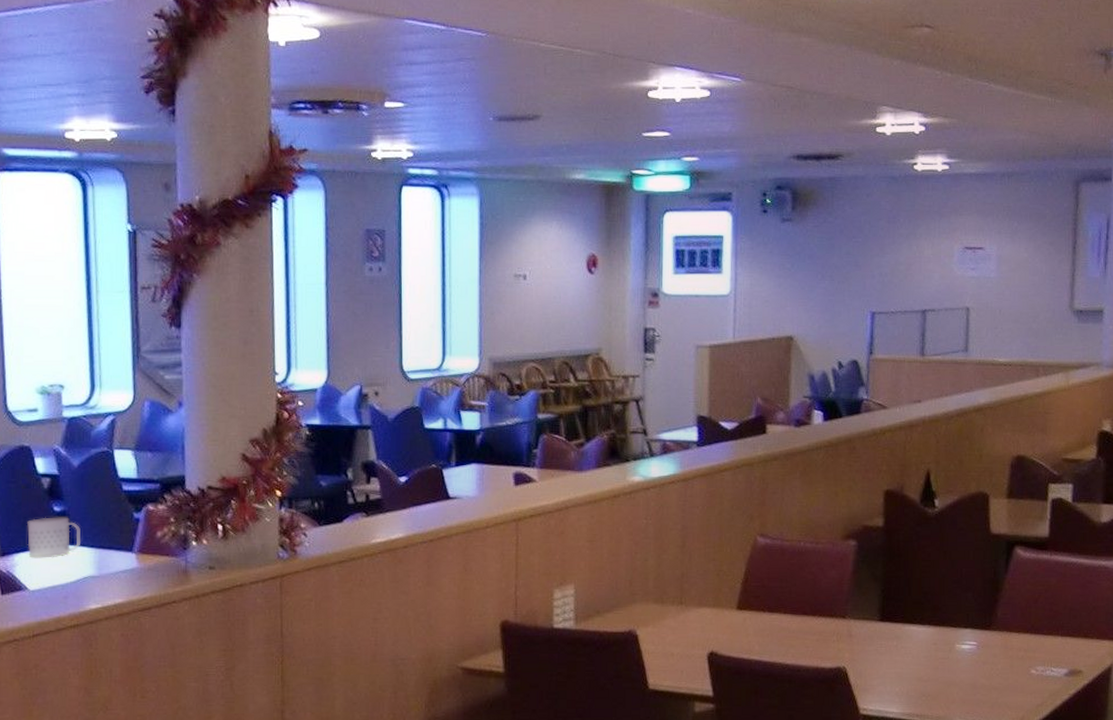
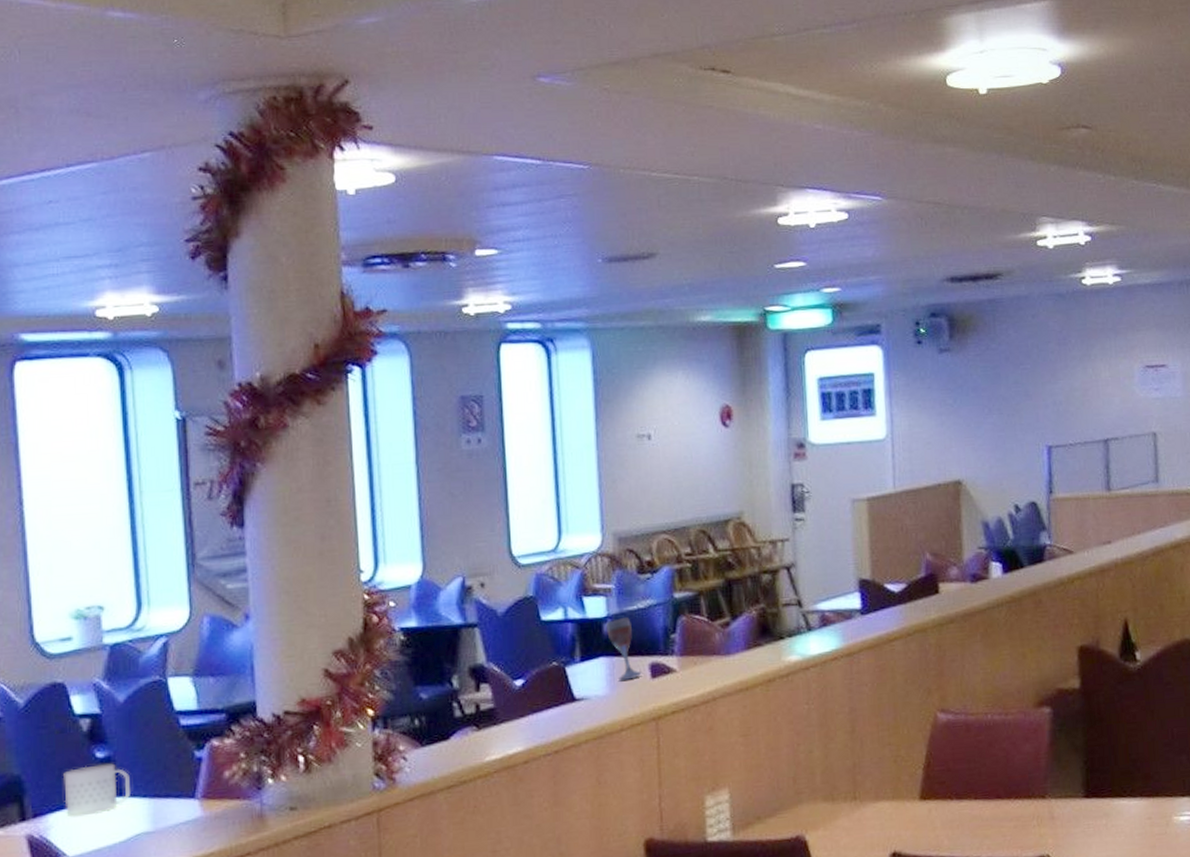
cup: none [479,432,507,485] -> present [606,618,642,680]

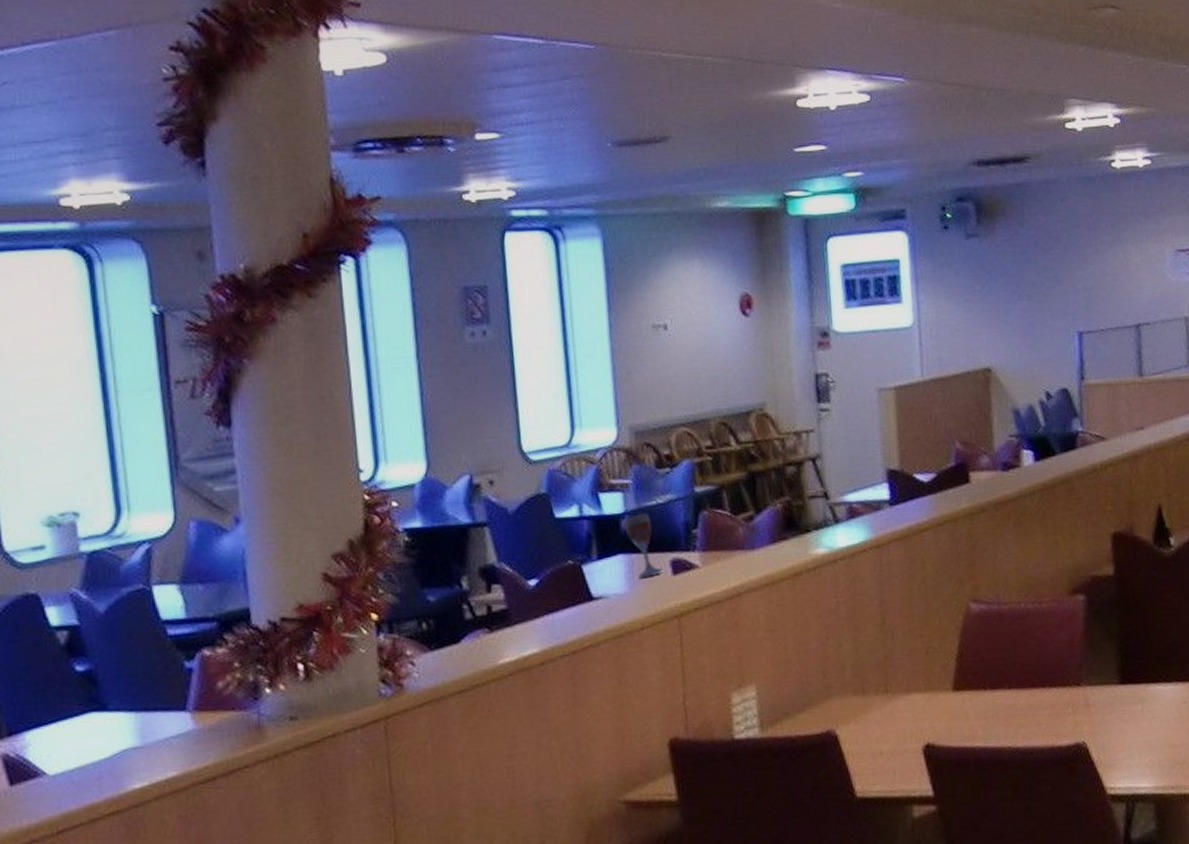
mug: present [63,763,132,818] -> none [40,677,116,735]

